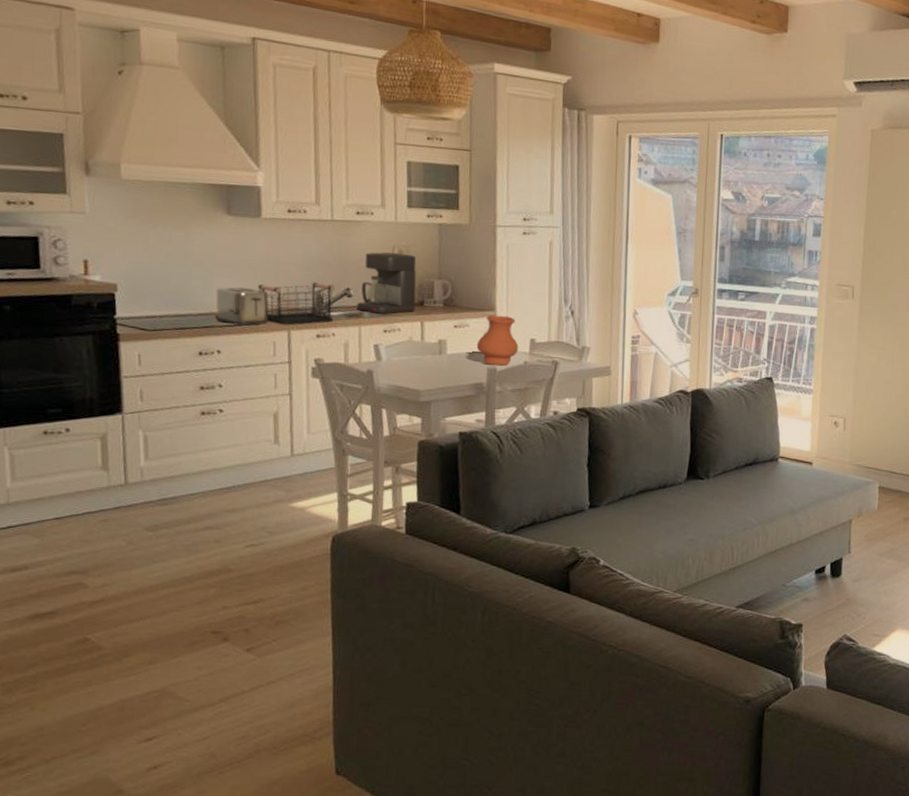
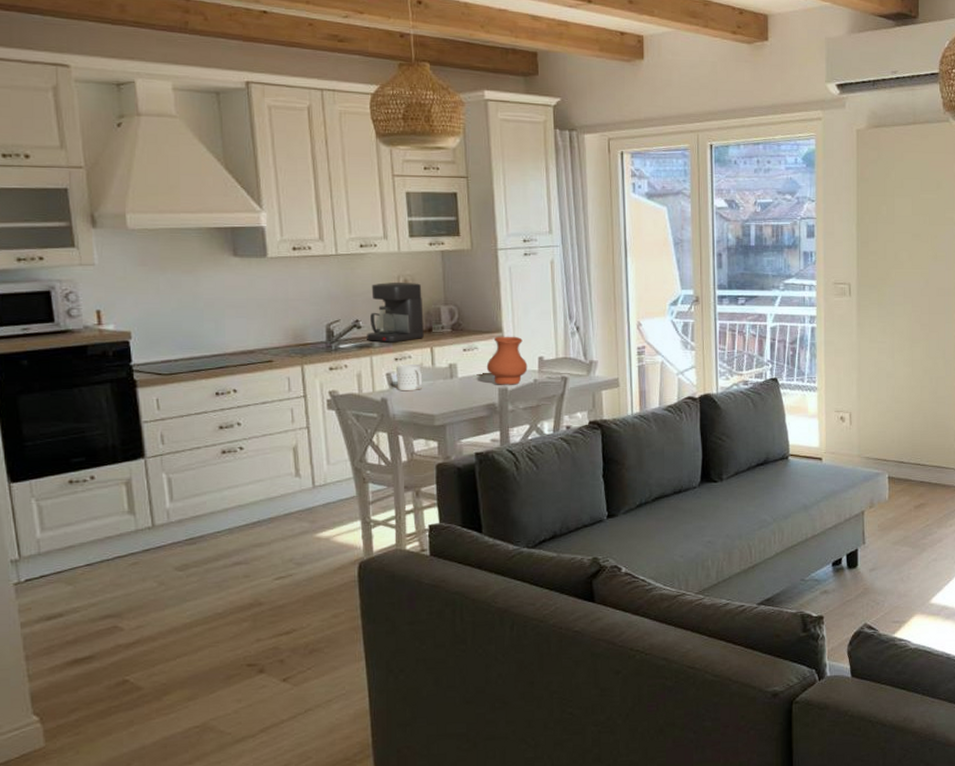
toaster: present [216,286,269,326] -> none [228,326,282,365]
dish rack: present [257,282,334,326] -> none [268,316,345,361]
mug: none [384,336,411,365] -> present [396,363,423,391]

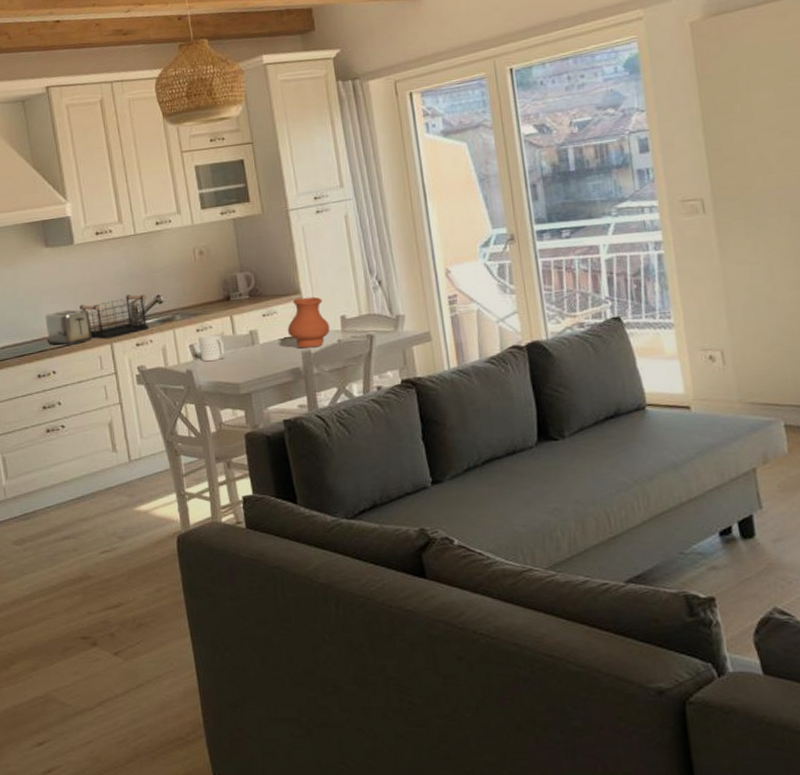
toaster: none [228,326,282,365] -> present [45,309,93,346]
dish rack: none [268,316,345,361] -> present [79,294,150,340]
coffee maker: present [367,281,424,343] -> none [168,253,223,315]

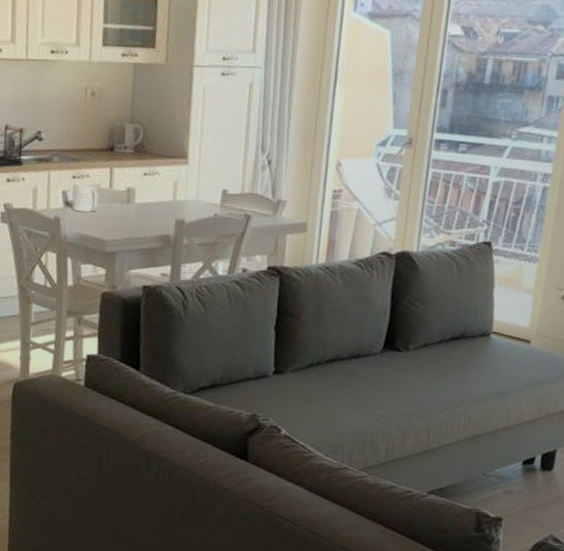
vase: present [287,296,330,349] -> none [165,162,210,218]

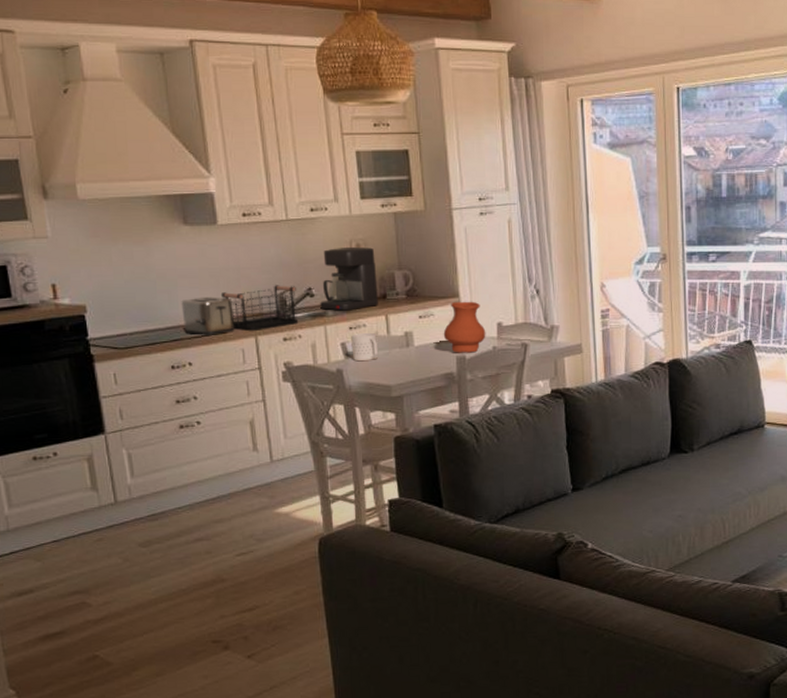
coffee maker: none [47,93,109,159] -> present [320,246,378,311]
vase: none [165,162,210,218] -> present [443,301,486,353]

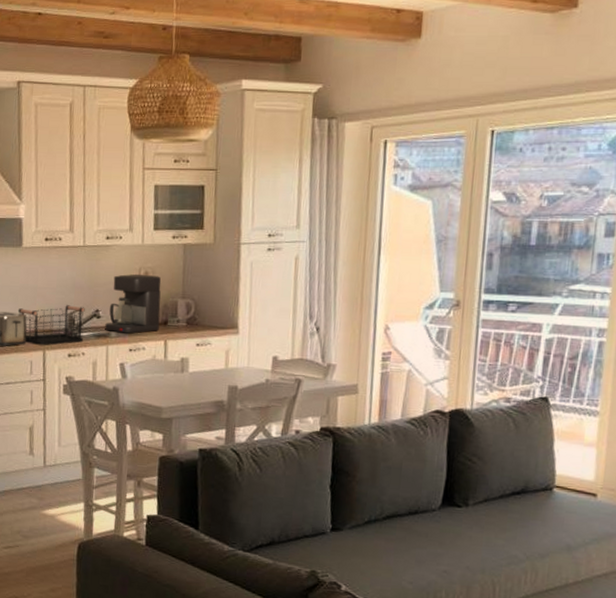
mug: present [351,332,379,362] -> none [129,355,154,383]
vase: present [443,301,486,353] -> none [218,332,261,384]

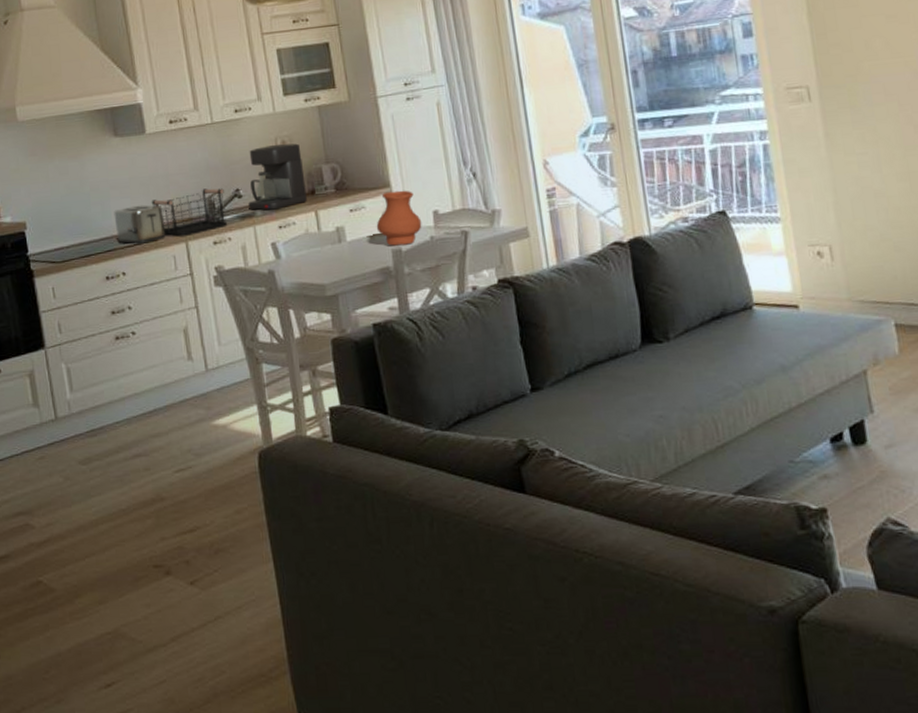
vase: none [218,332,261,384] -> present [376,190,422,246]

